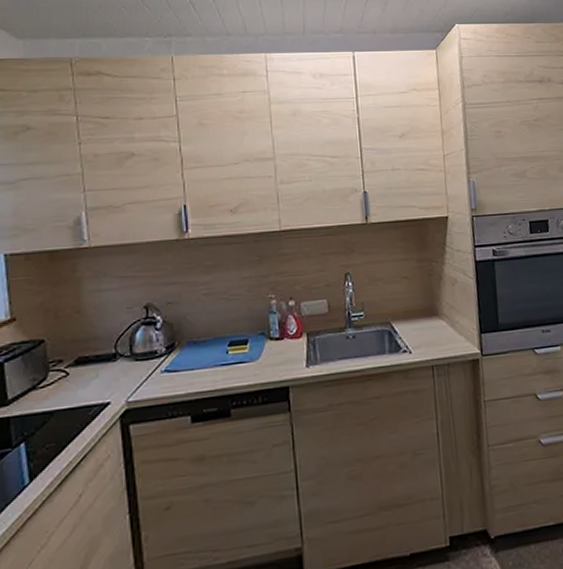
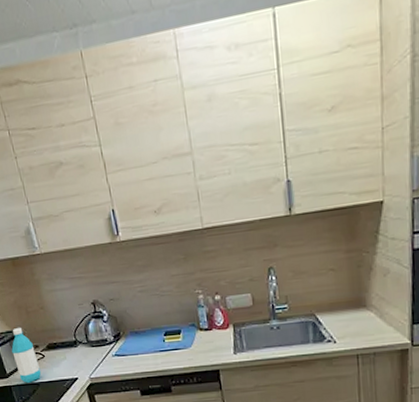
water bottle: none [23,337,60,412] -> present [11,328,42,383]

